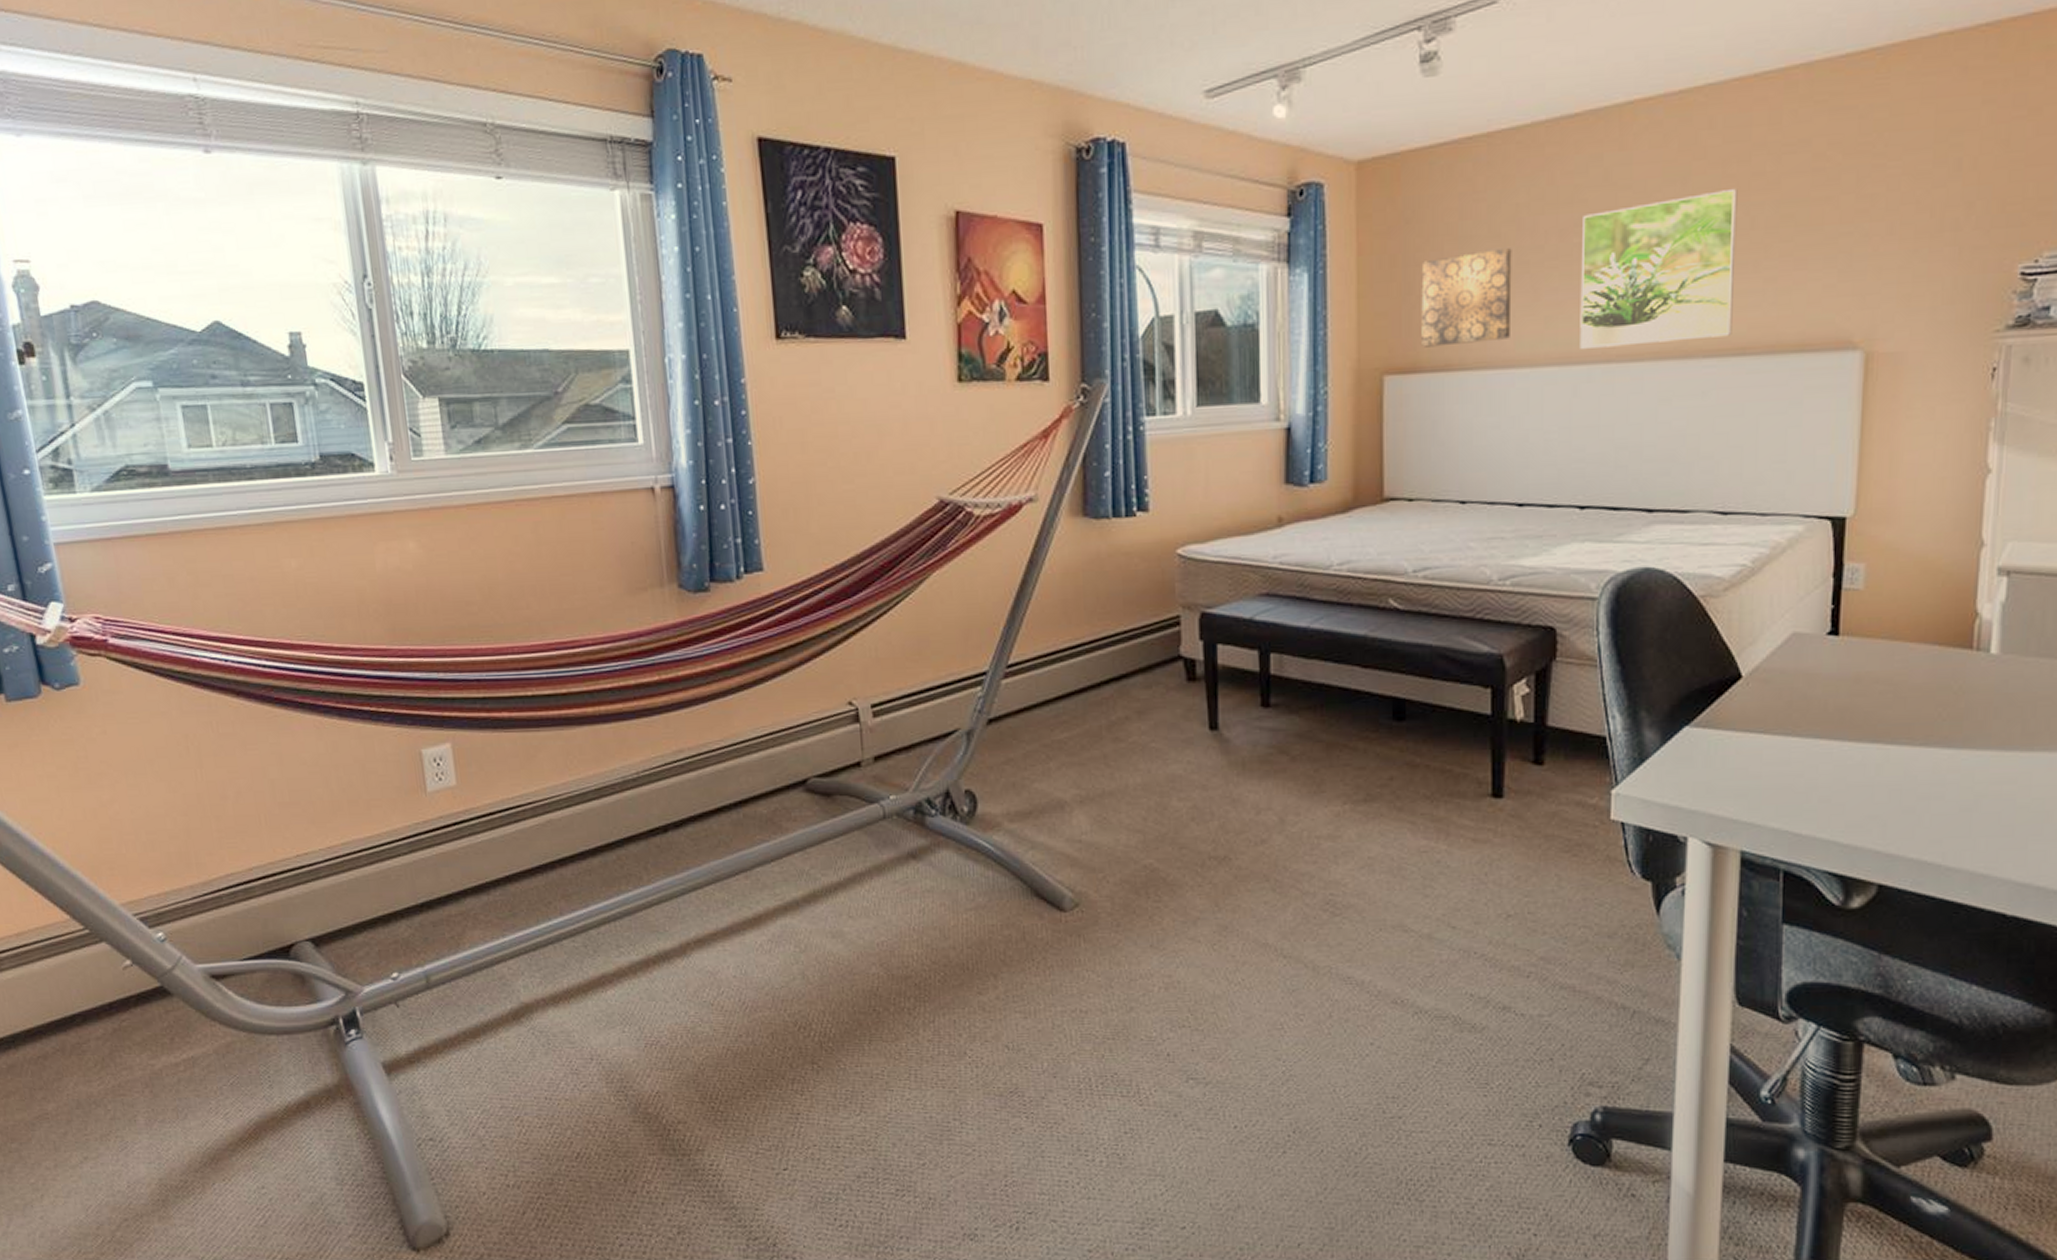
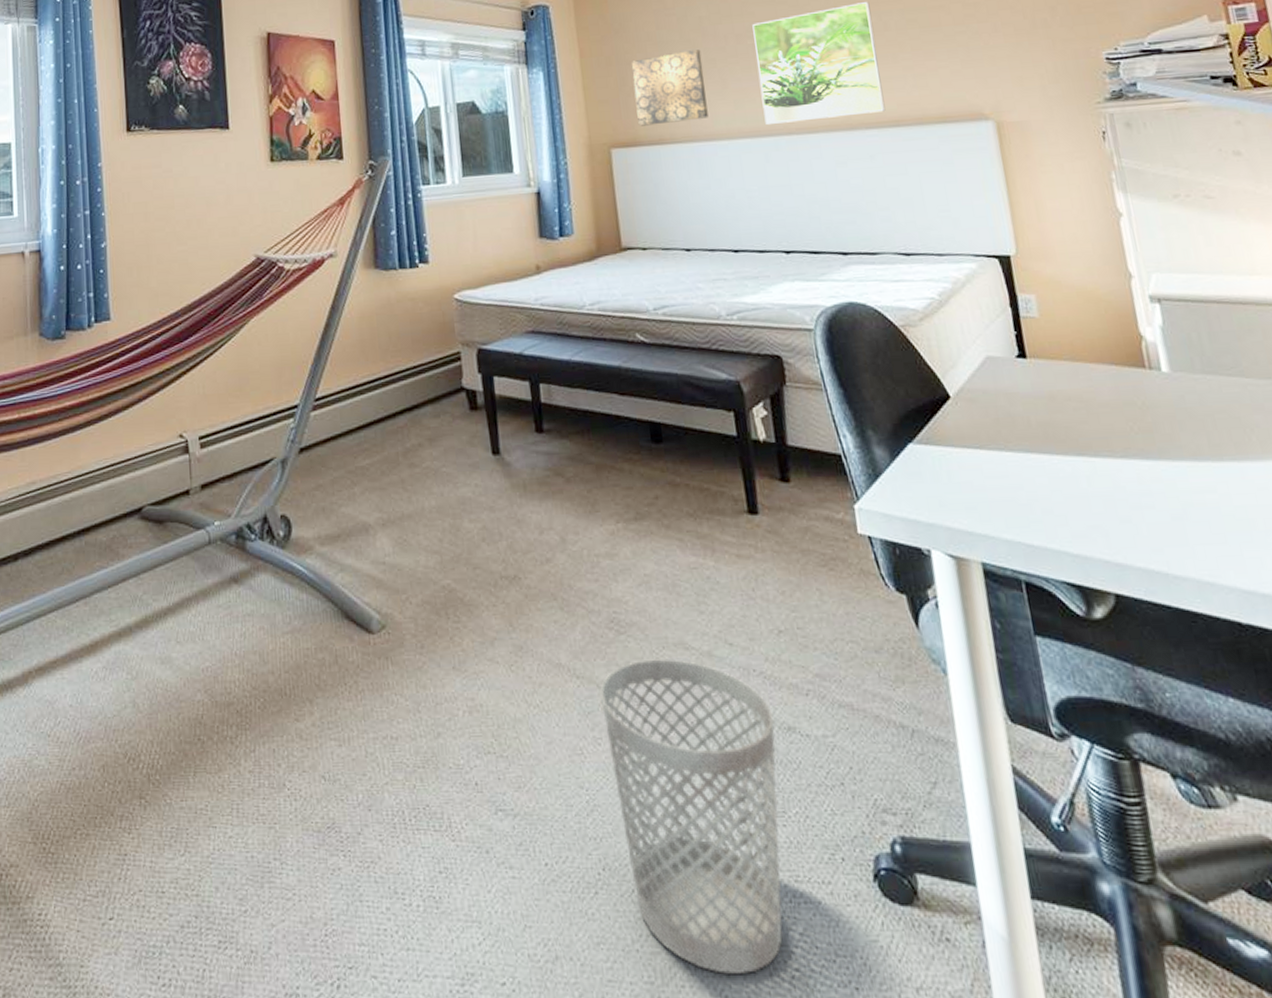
wastebasket: none [1308,940,1489,1221] -> present [600,658,783,974]

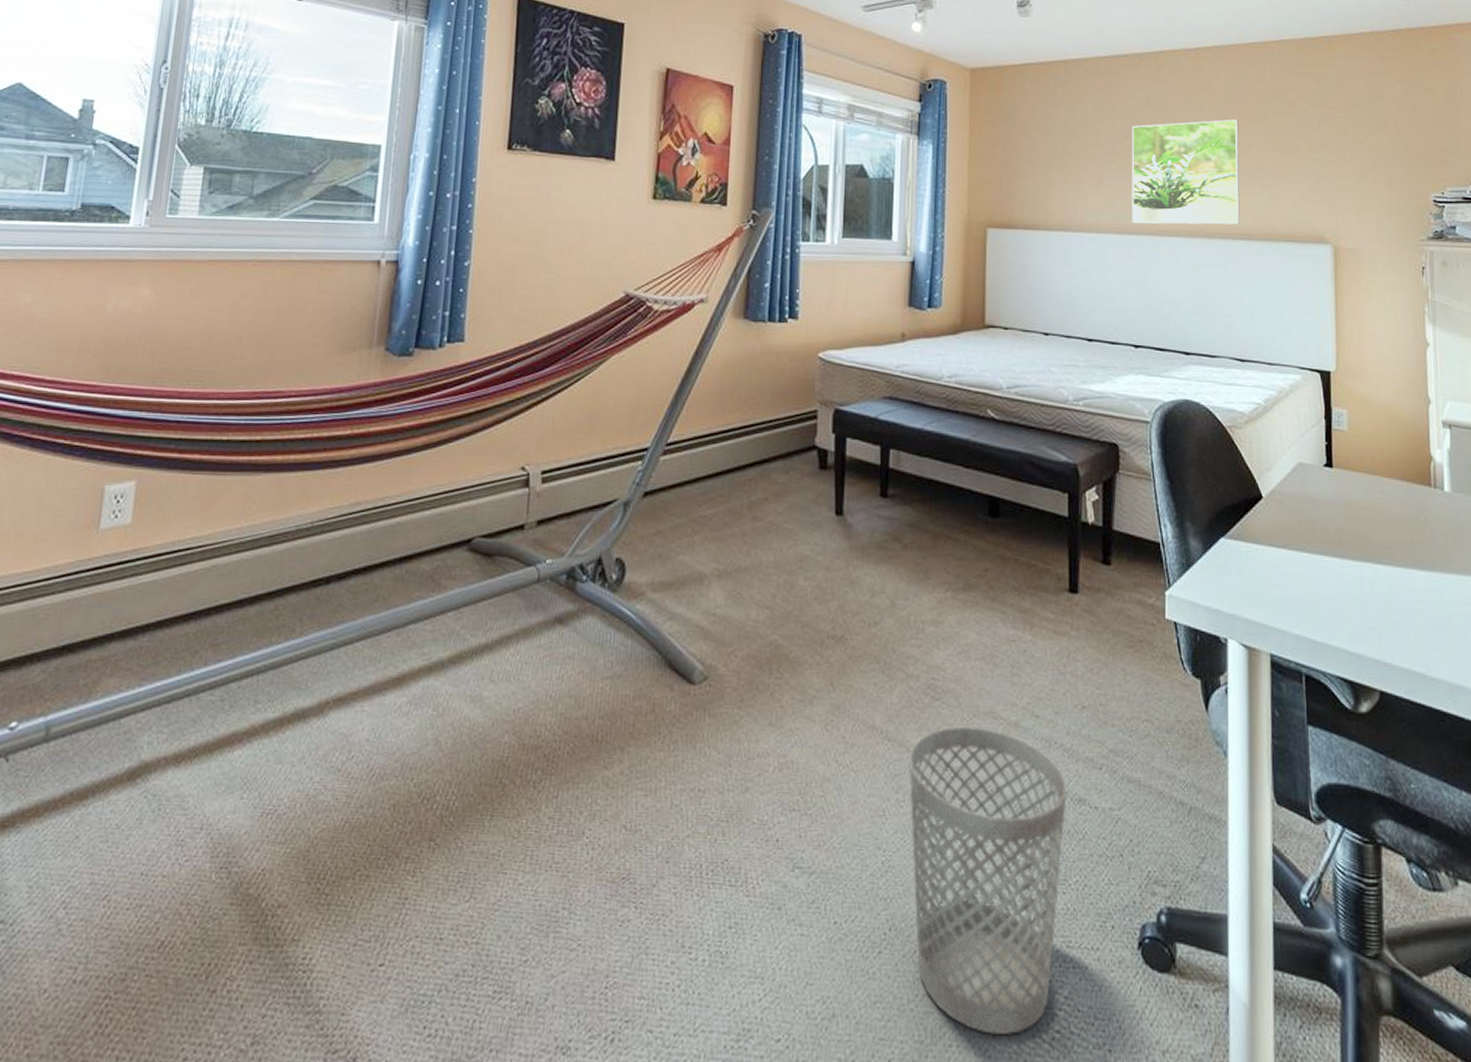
wall art: present [632,49,709,126] -> none [1016,143,1082,210]

